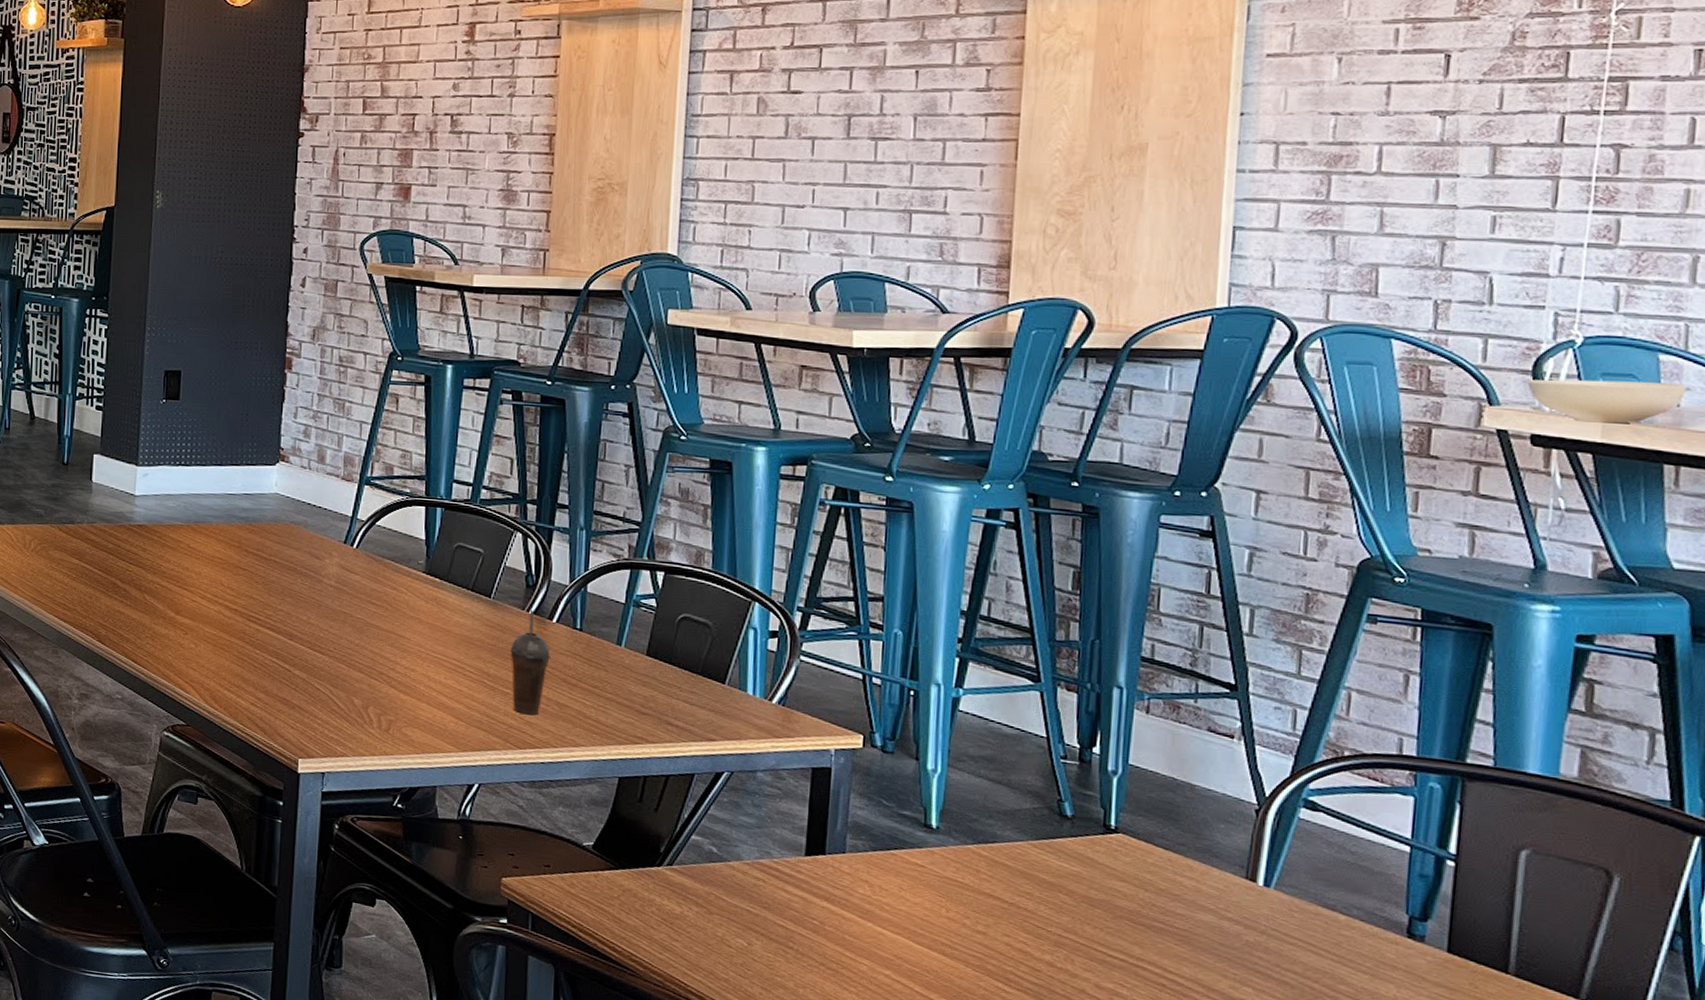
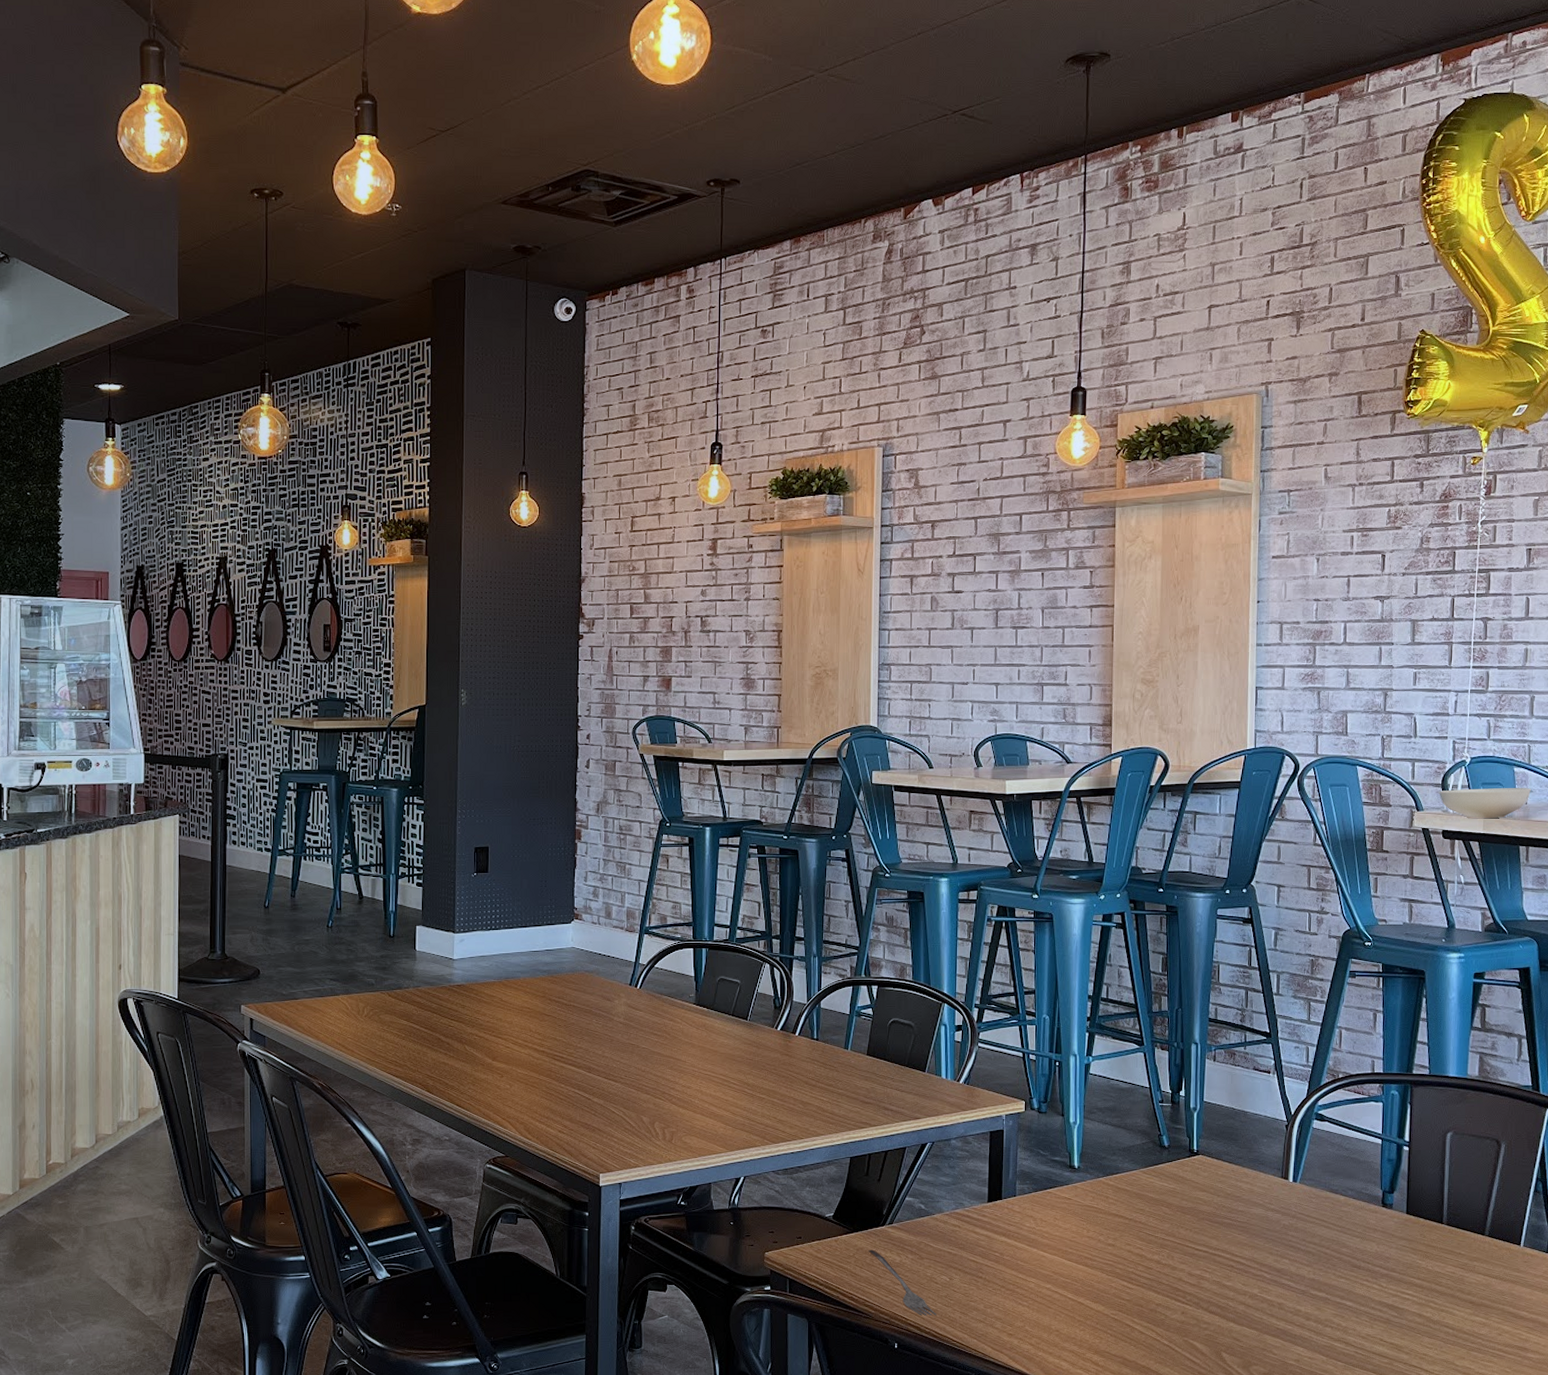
beverage cup: present [510,610,550,715] -> none [764,1027,795,1114]
fork: none [638,893,728,987] -> present [868,1249,937,1316]

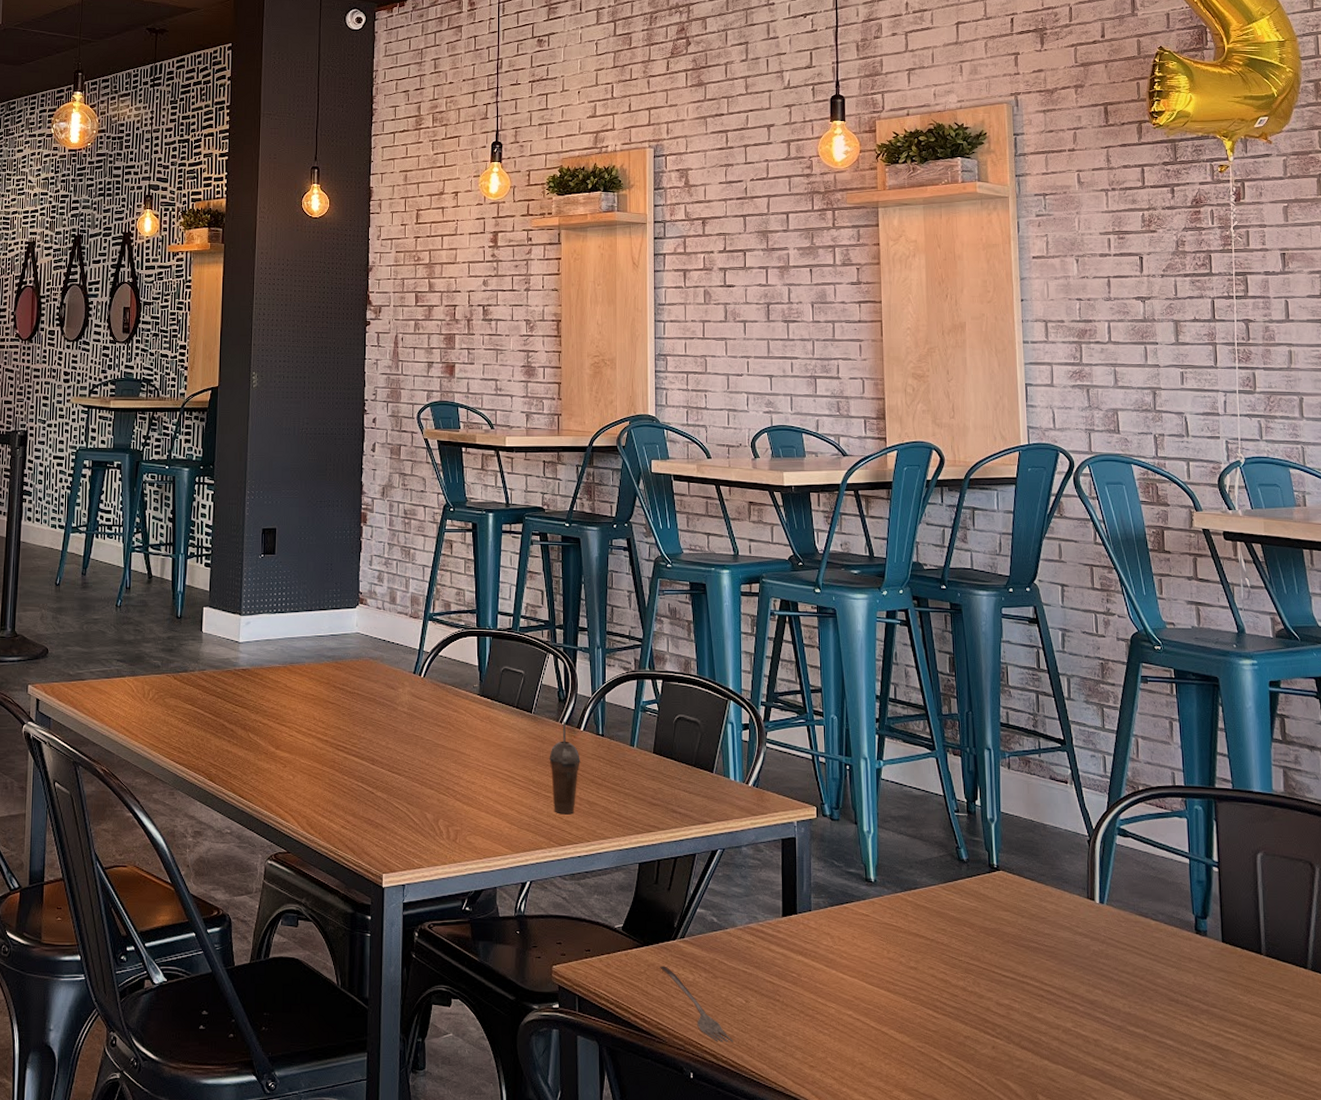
beverage cup: none [764,1027,795,1114] -> present [549,721,580,815]
bowl: present [1438,788,1532,819] -> none [1215,489,1310,521]

